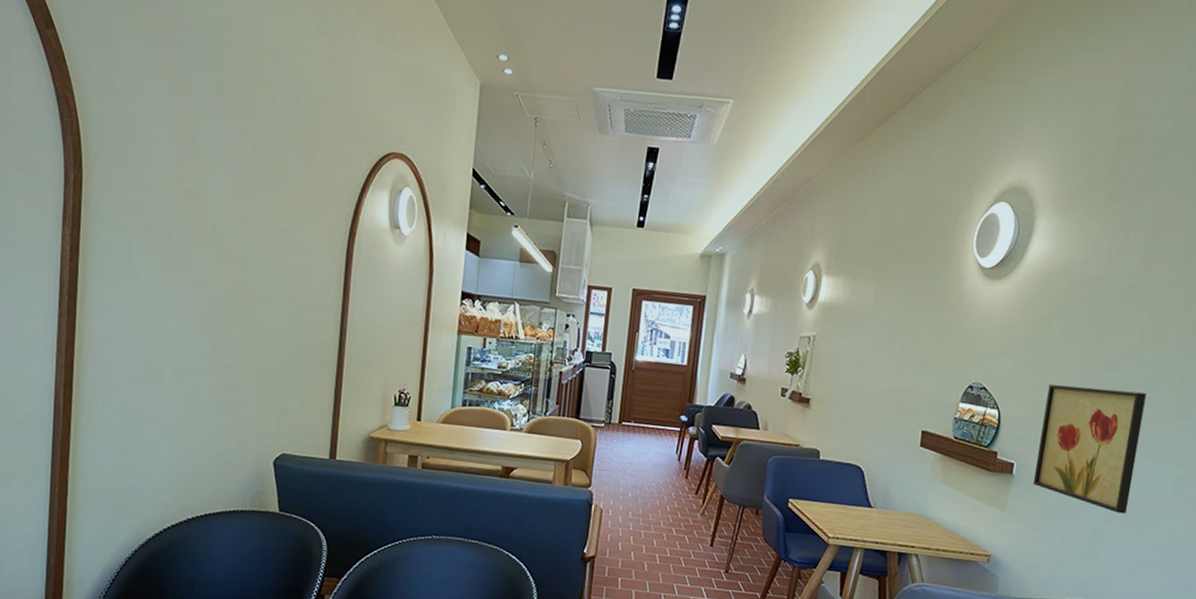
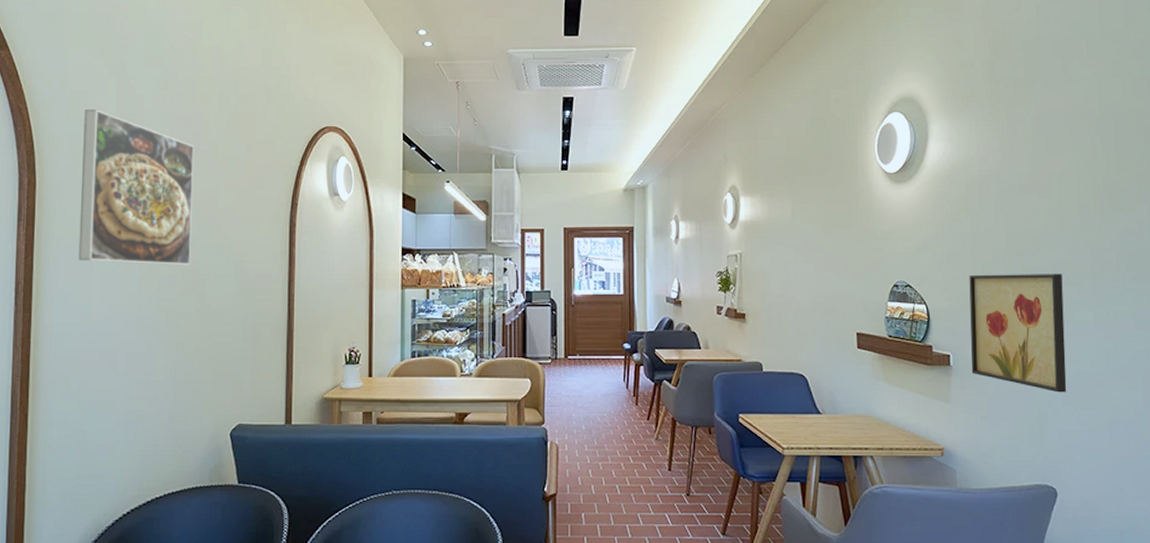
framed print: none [125,106,251,286] -> present [78,109,195,265]

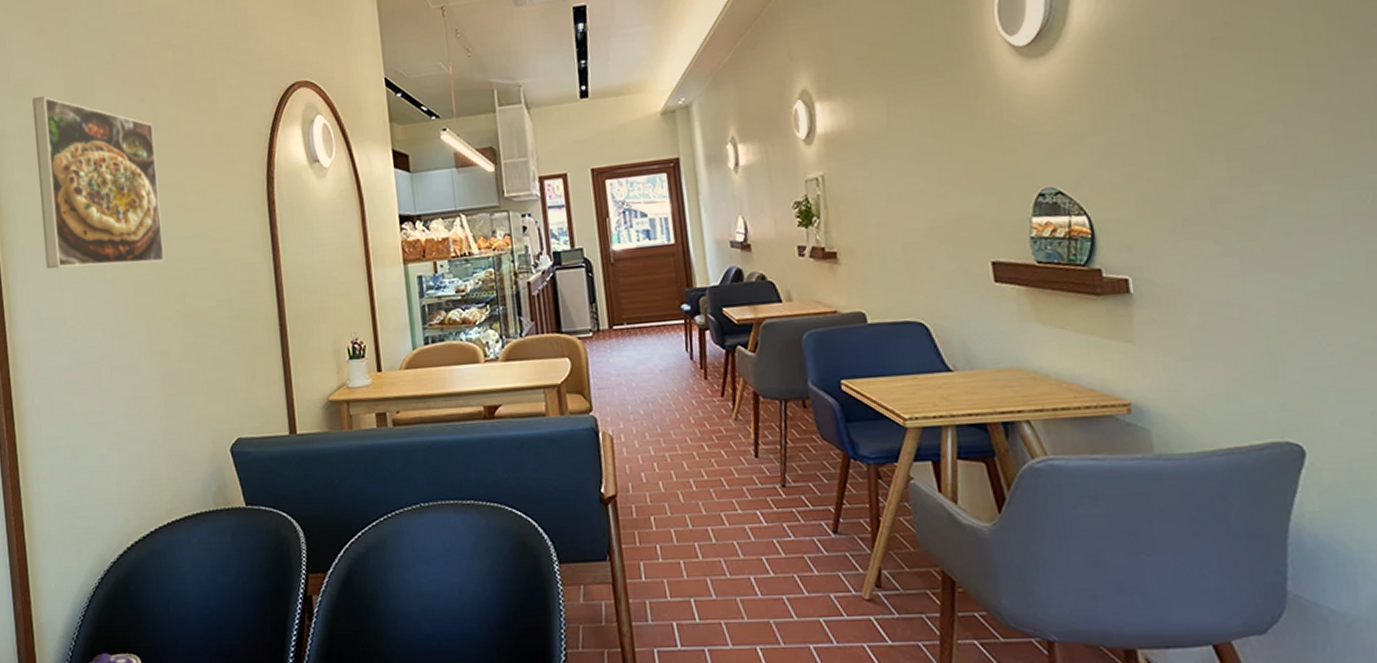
wall art: present [969,274,1067,393] -> none [1147,153,1309,316]

